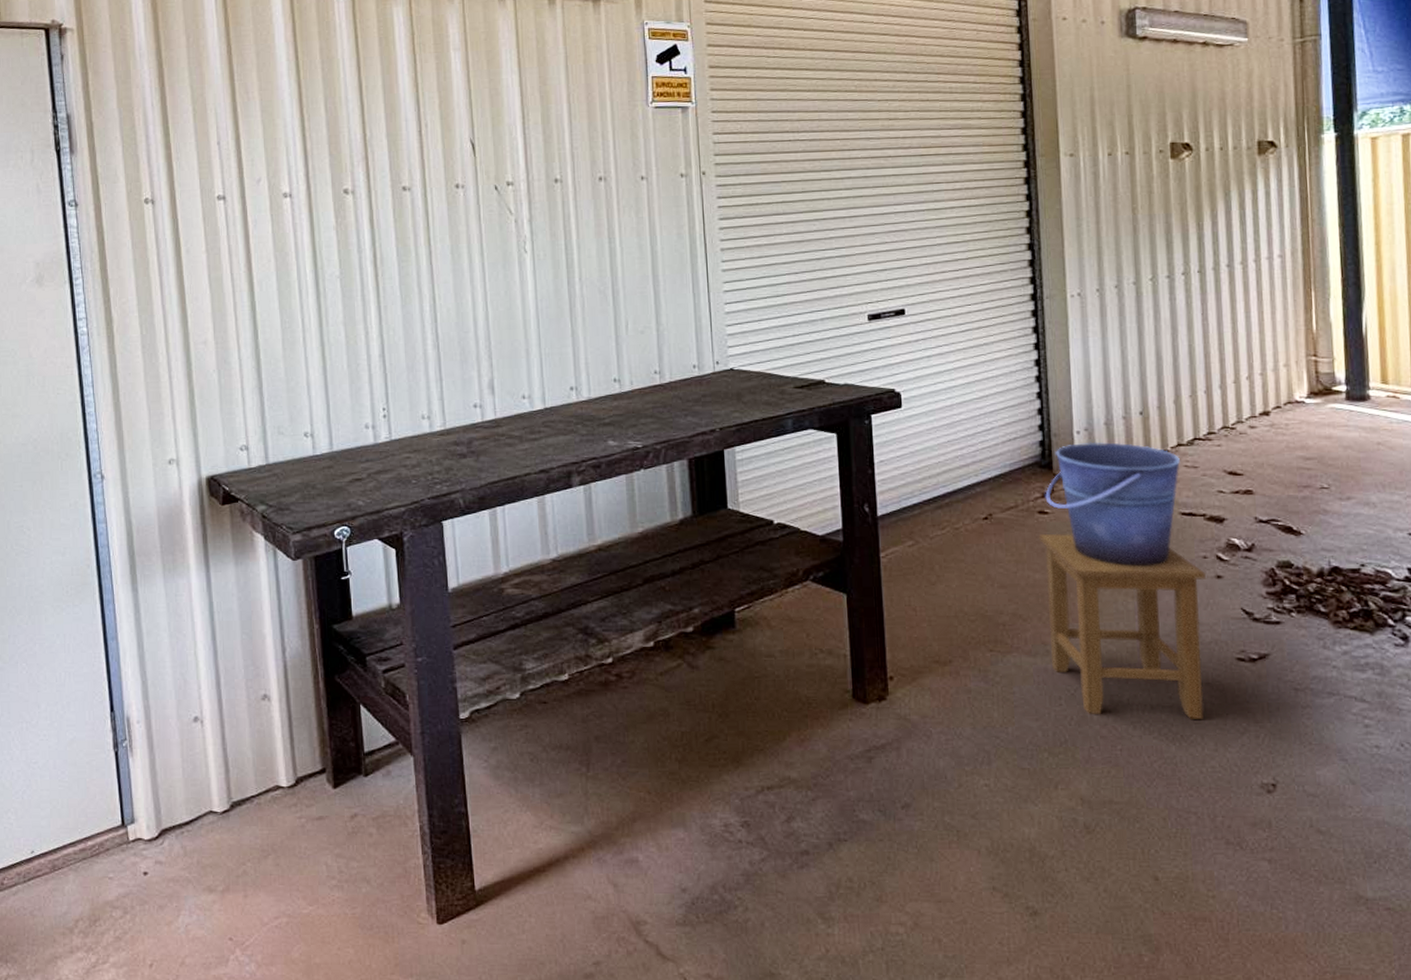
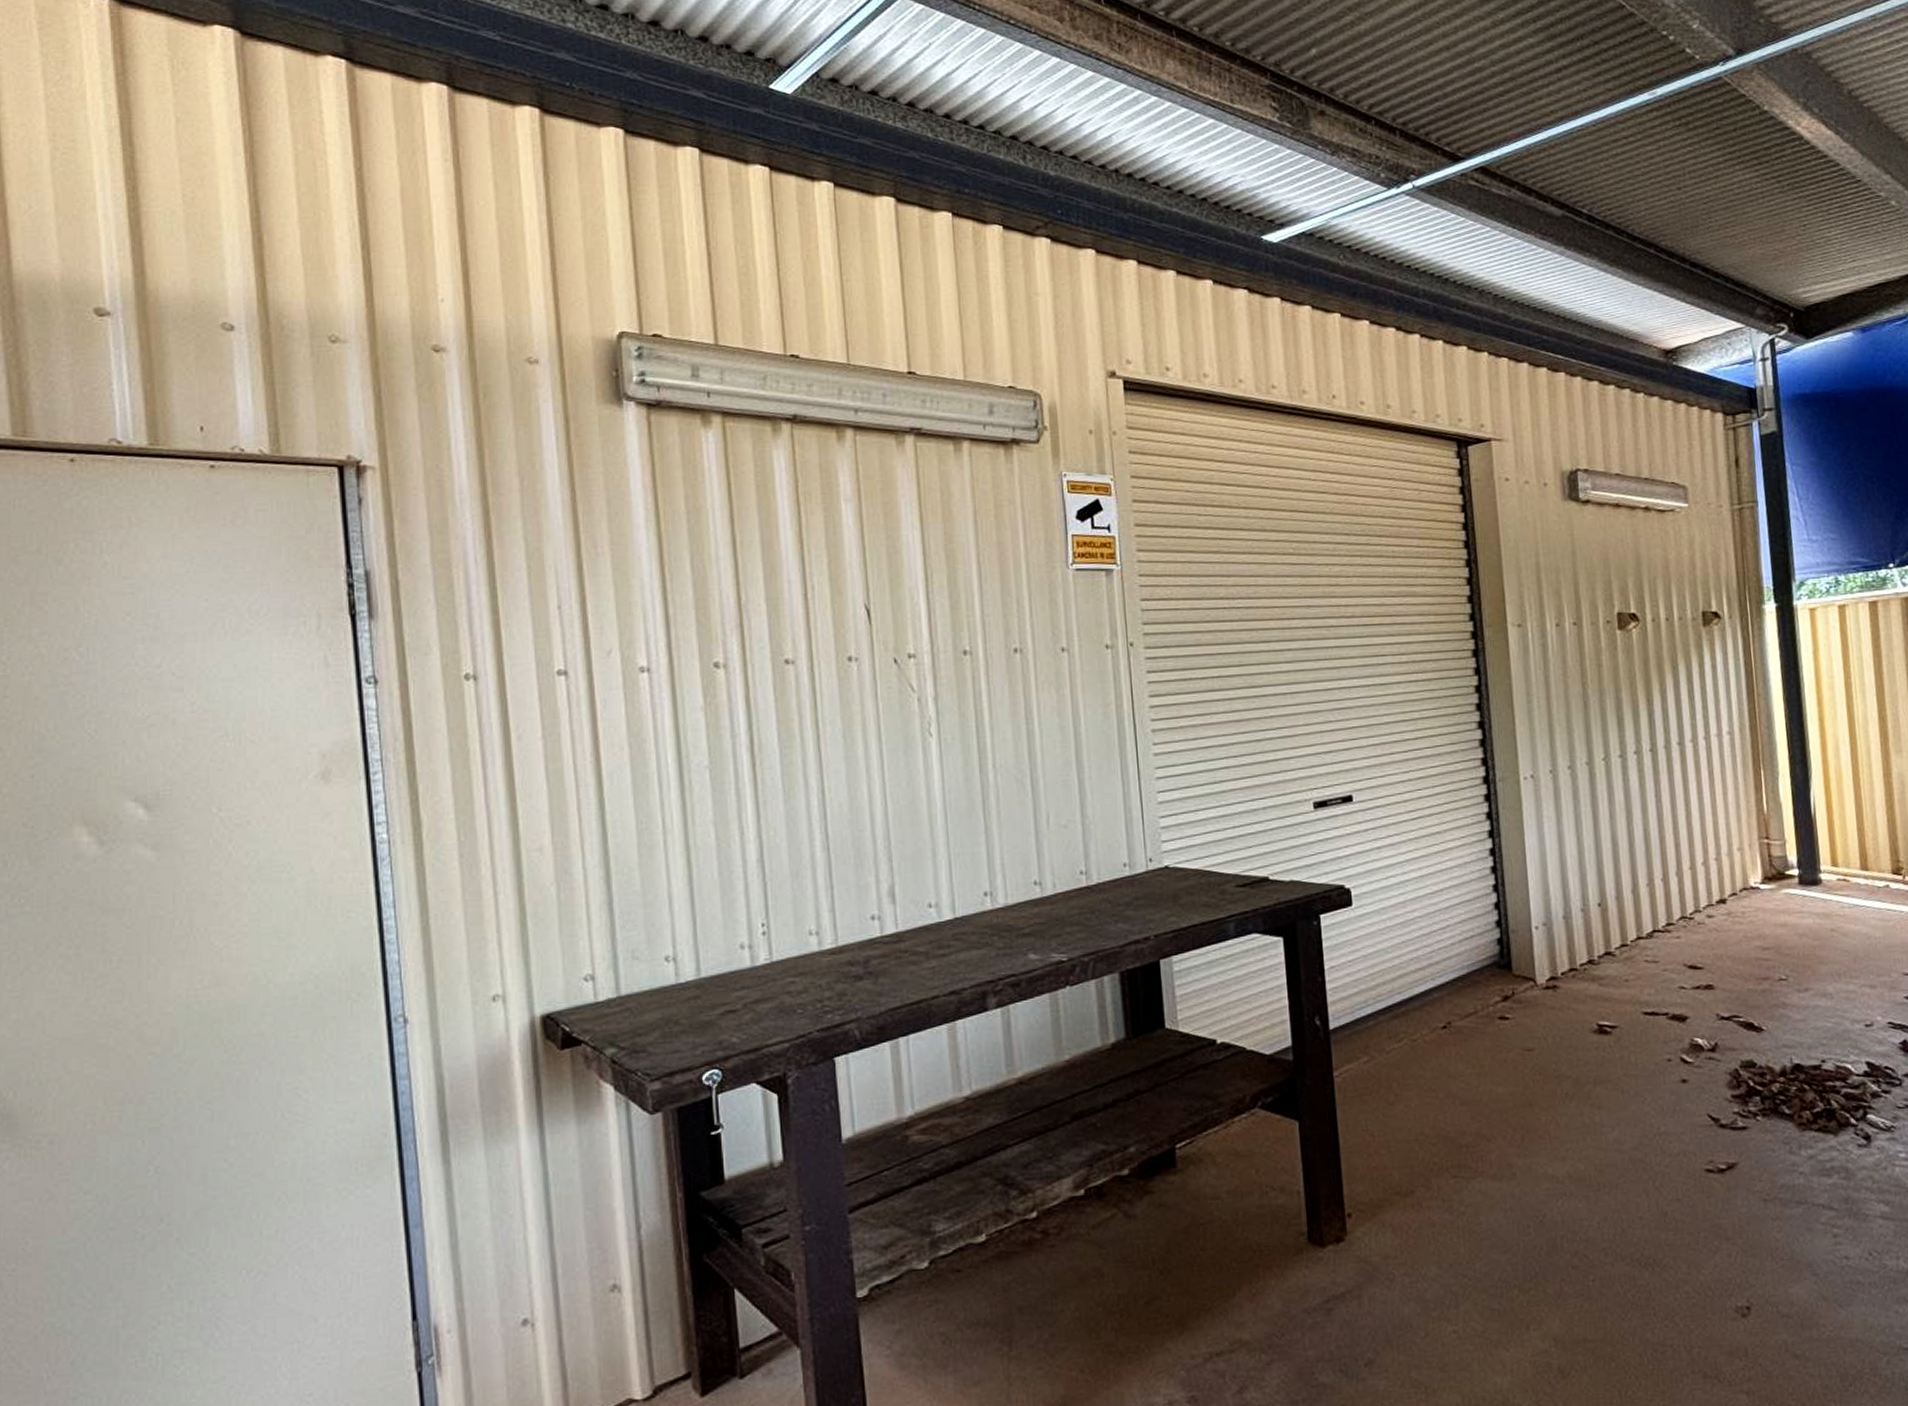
stool: present [1038,533,1207,719] -> none [1500,1040,1675,1242]
bucket: present [1045,441,1180,567] -> none [1505,937,1640,1075]

